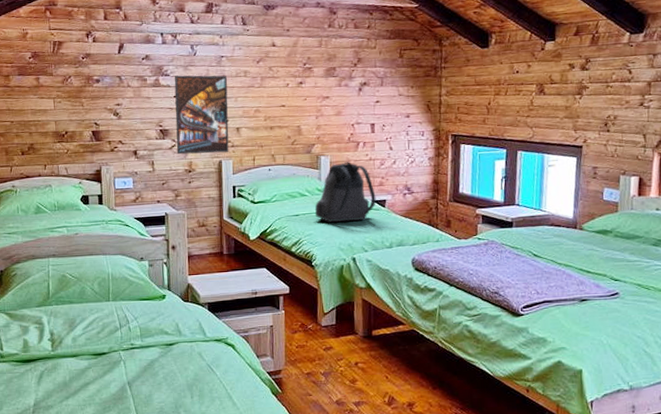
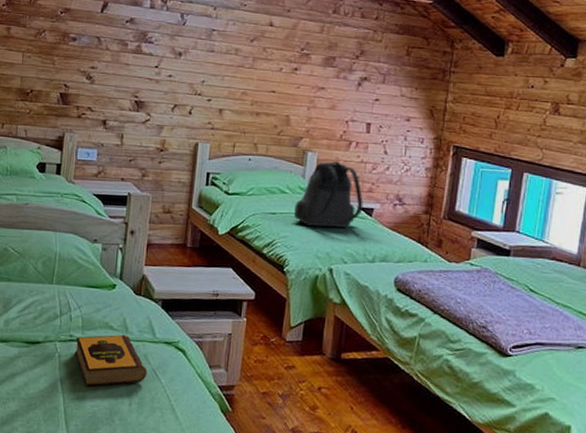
hardback book: none [136,337,204,386] -> present [74,334,148,387]
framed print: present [174,75,229,155] -> none [150,44,217,135]

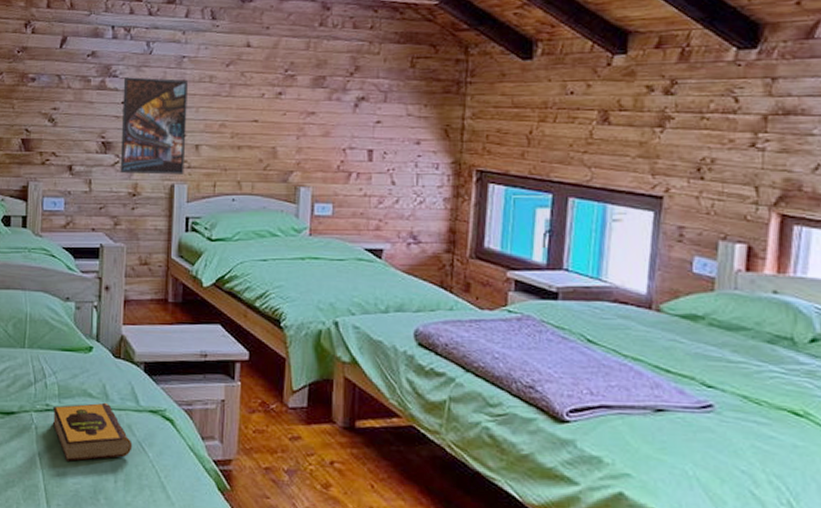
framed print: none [150,44,217,135] -> present [120,77,189,175]
backpack: present [294,161,363,228] -> none [289,196,370,274]

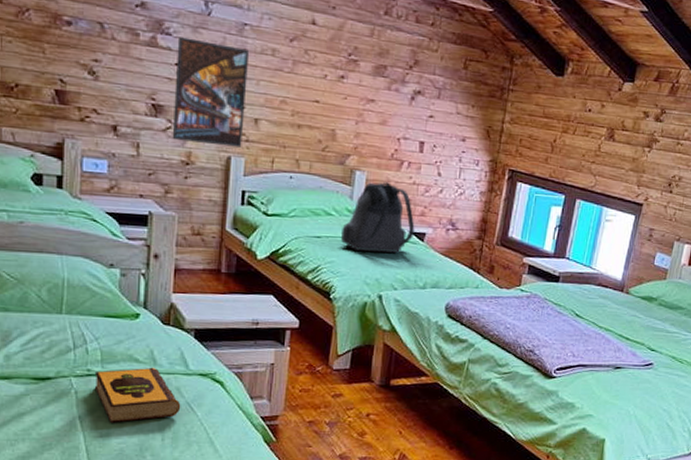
backpack: none [289,196,370,274] -> present [341,182,415,253]

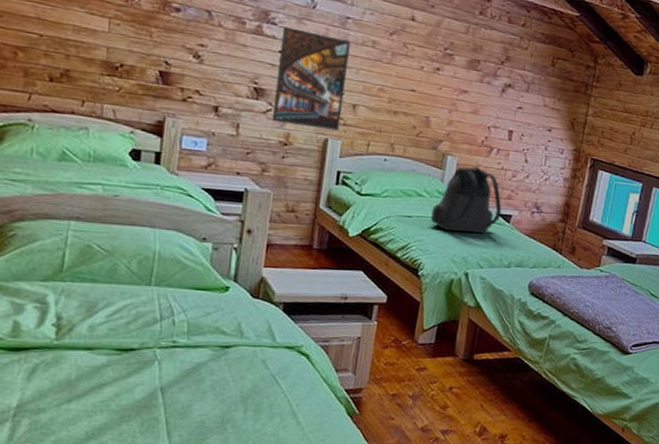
hardback book: present [94,367,181,423] -> none [178,339,266,395]

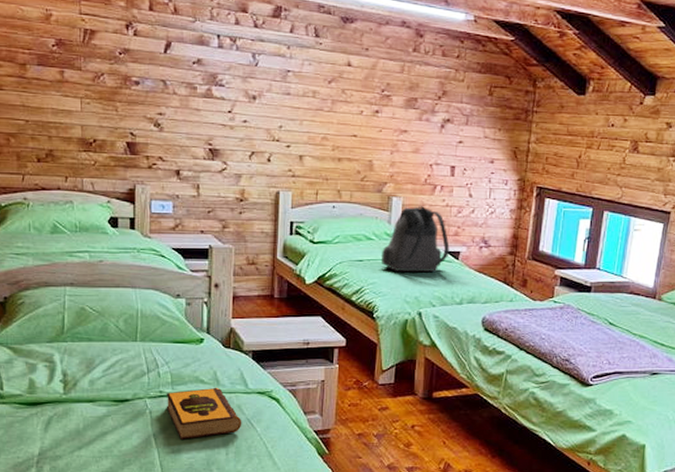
hardback book: none [178,339,266,395] -> present [166,387,242,440]
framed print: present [271,27,351,131] -> none [227,87,293,182]

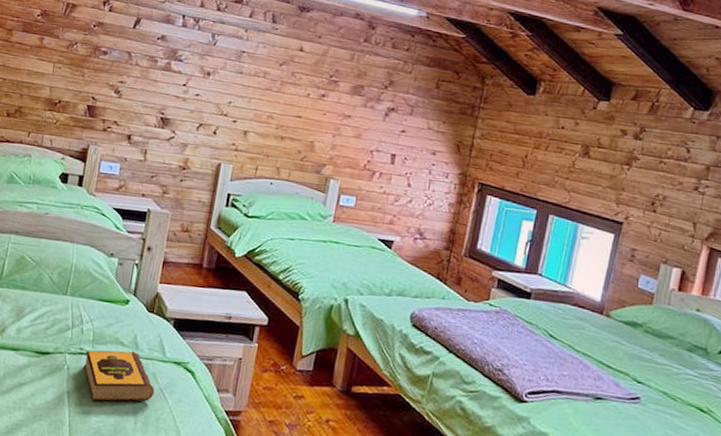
backpack: present [382,206,450,273] -> none [313,190,384,259]

